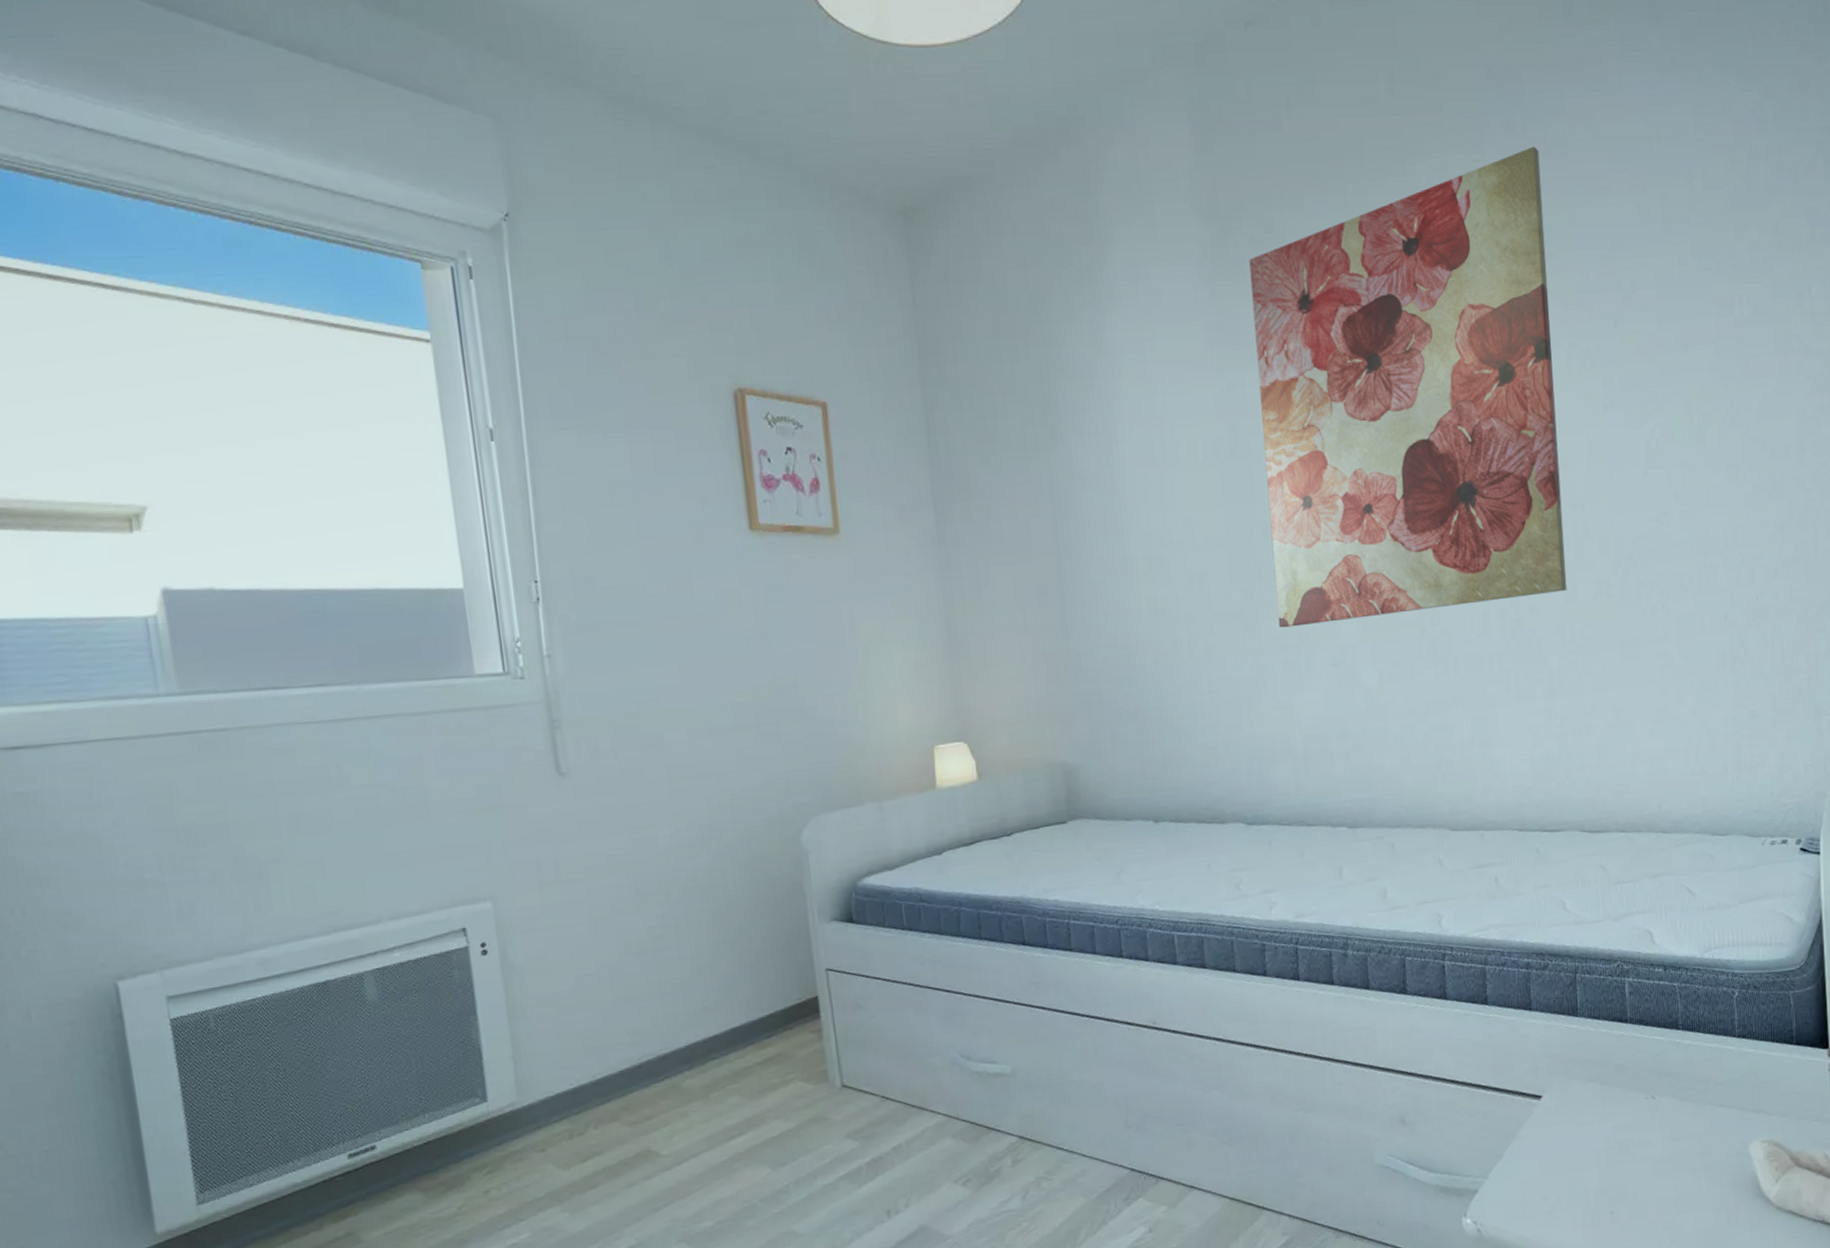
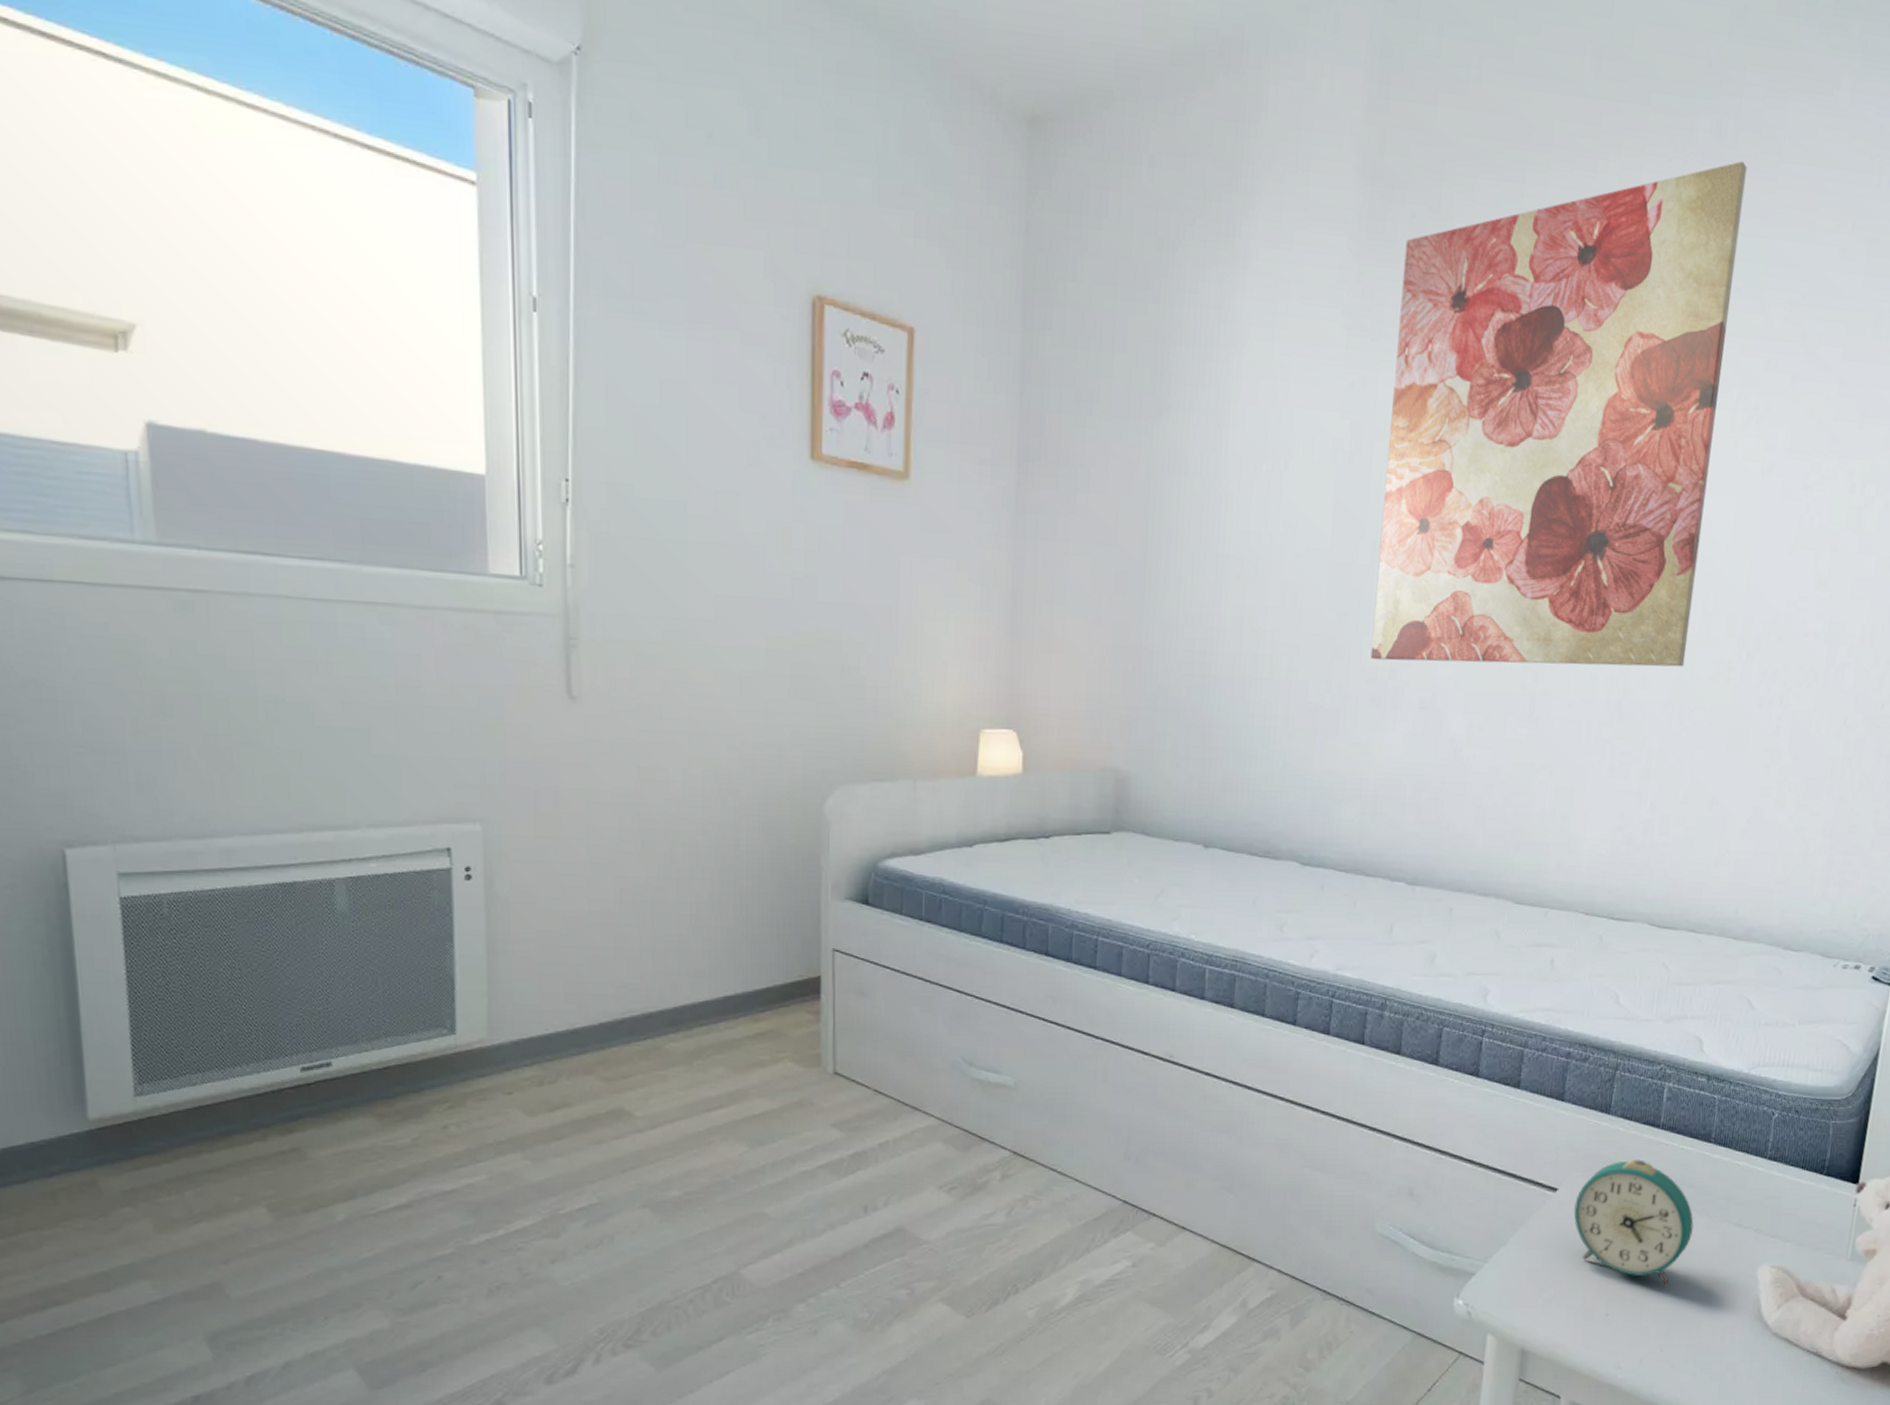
alarm clock: none [1560,1055,1680,1176] -> present [1573,1159,1694,1285]

